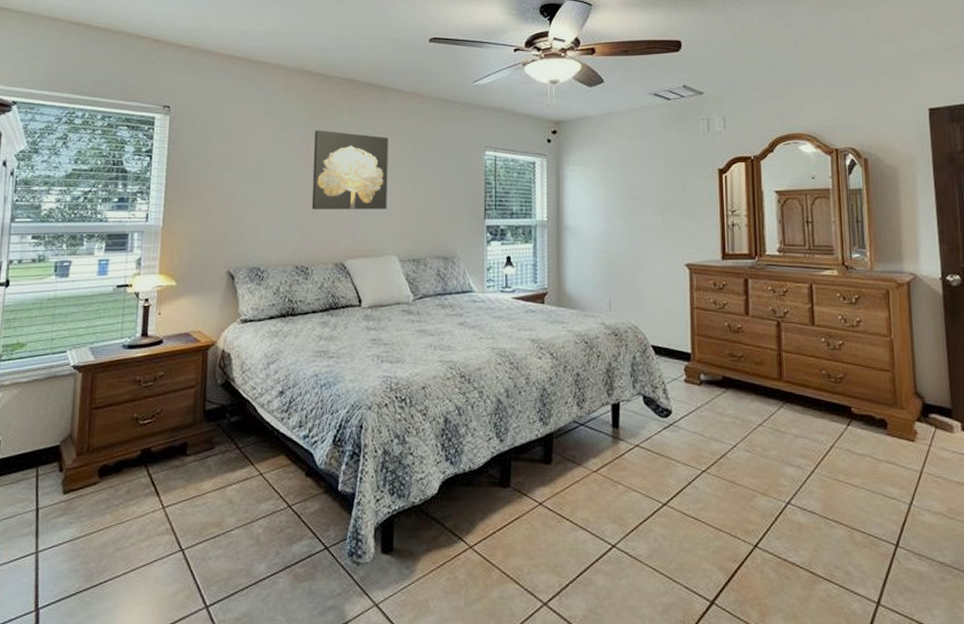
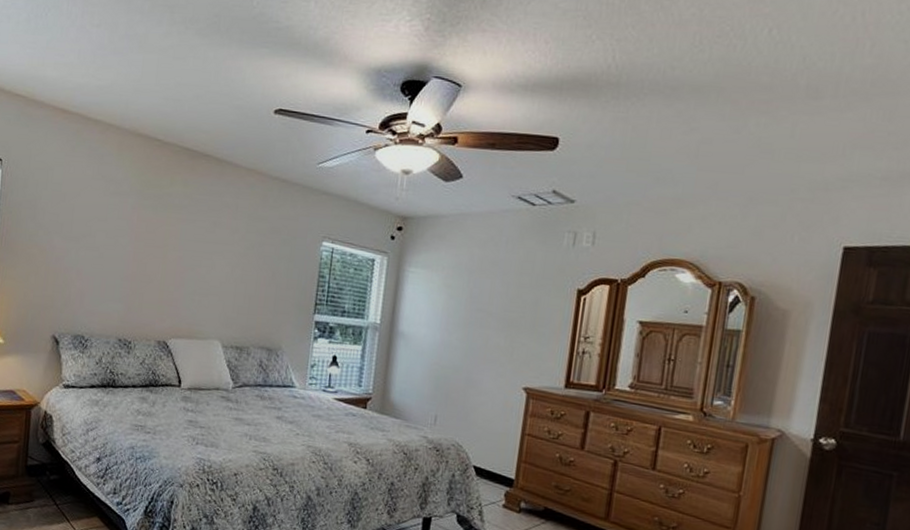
wall art: present [311,130,389,210] -> none [138,199,222,292]

